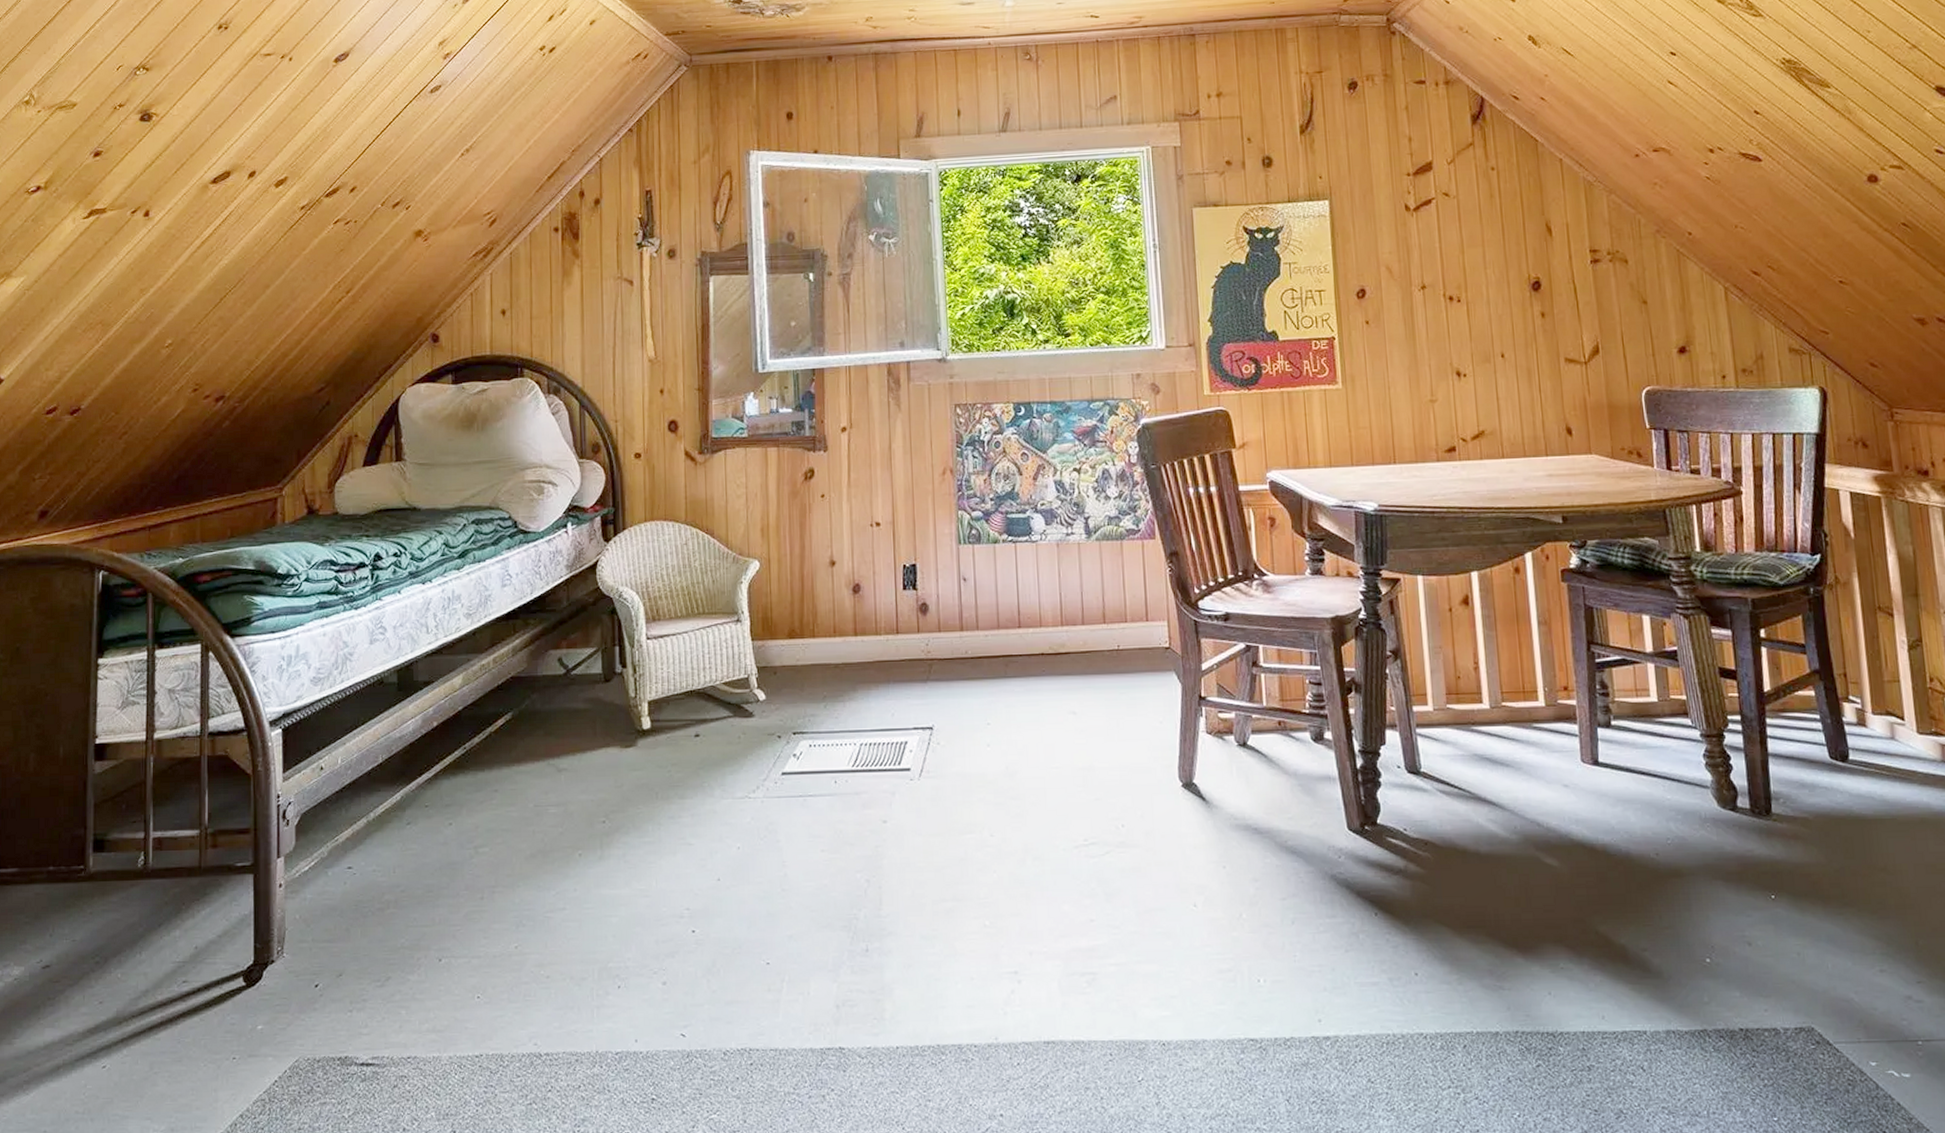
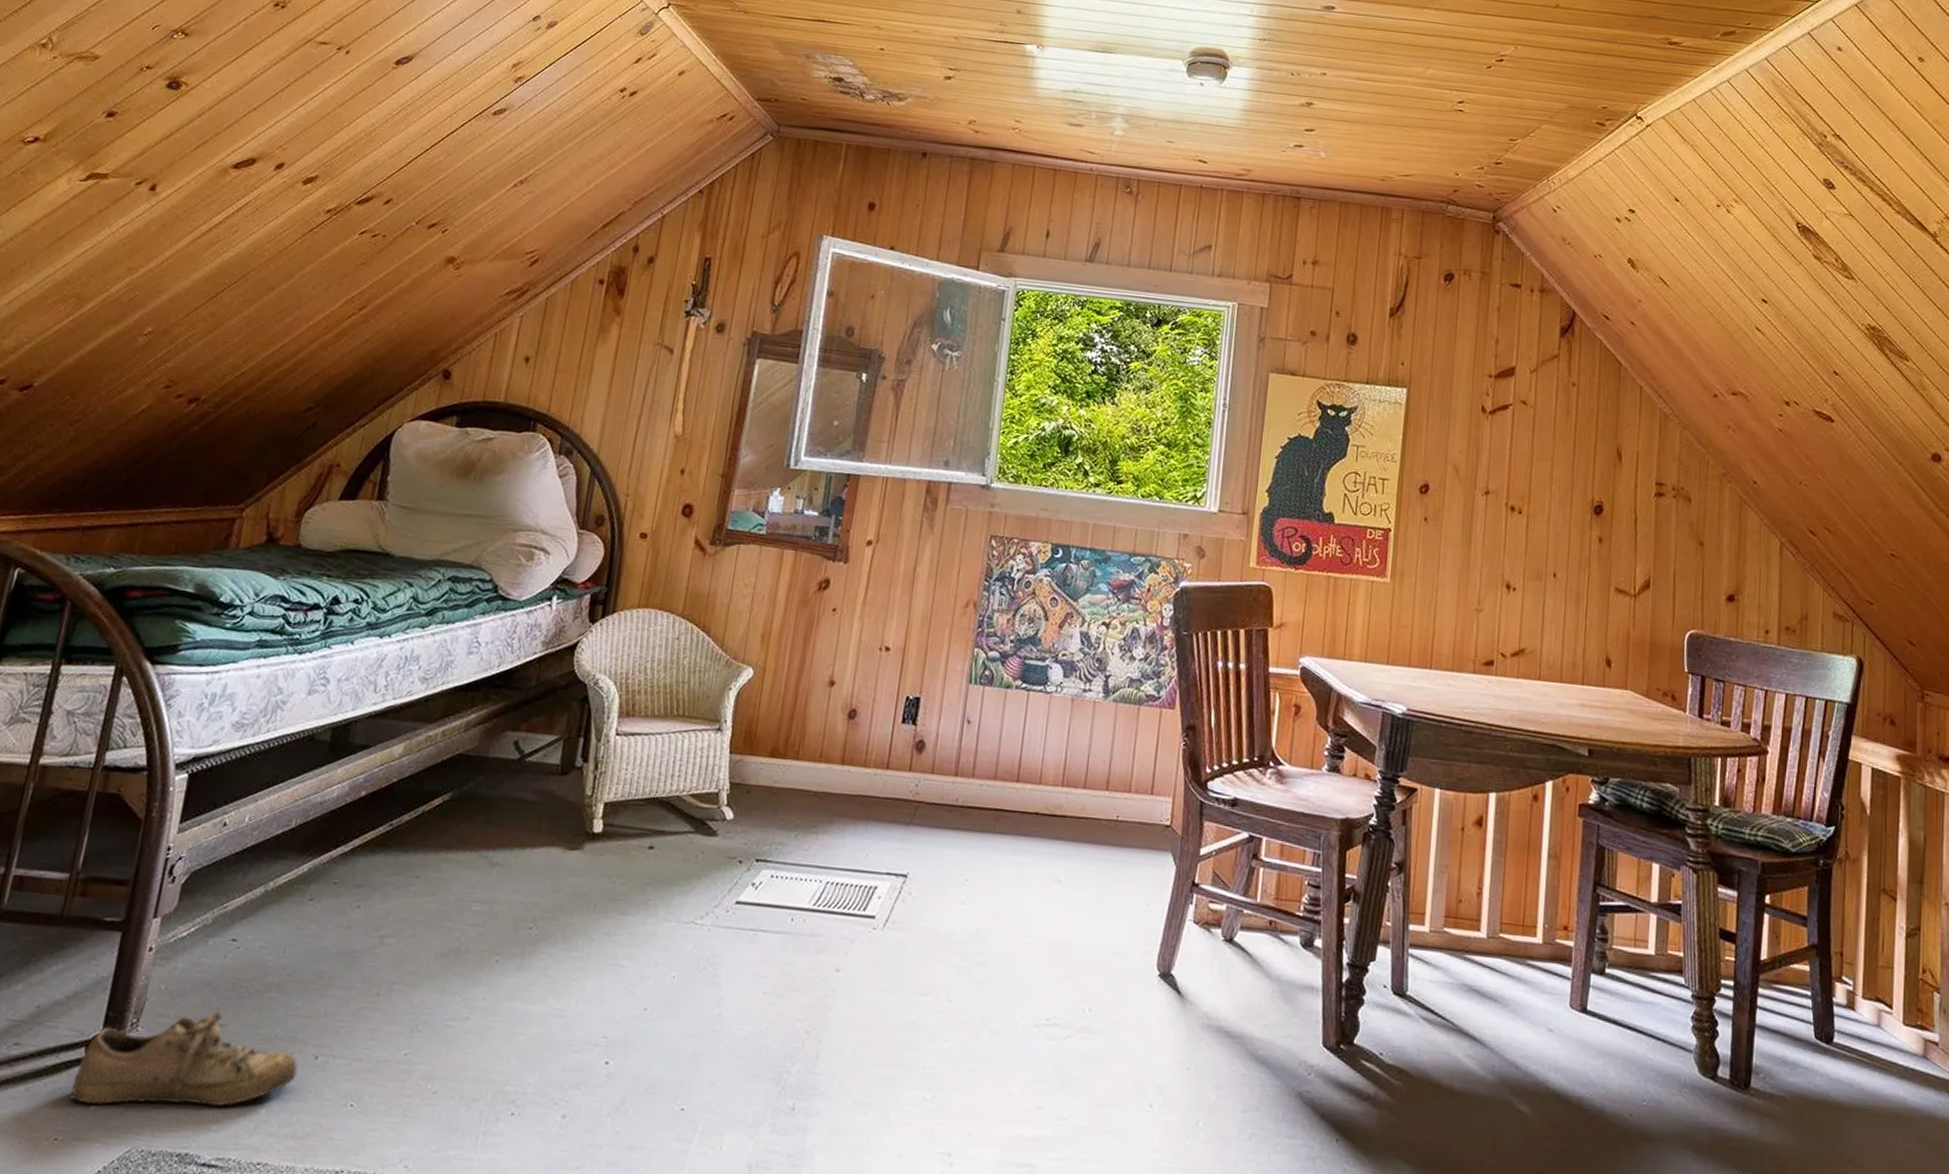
shoe: none [238,931,426,1025] -> present [69,1011,298,1107]

